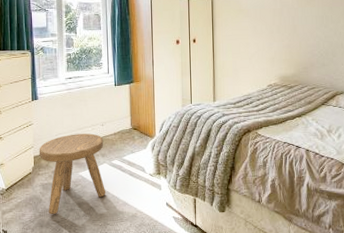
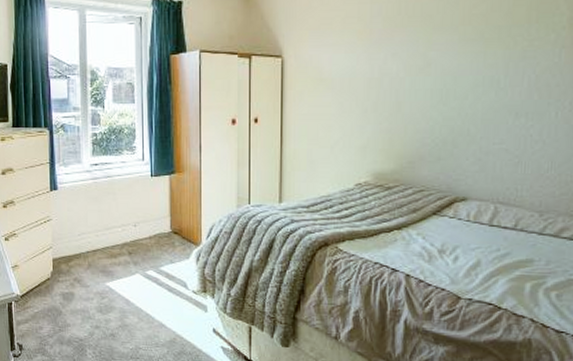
stool: present [39,133,106,214] -> none [58,234,139,330]

